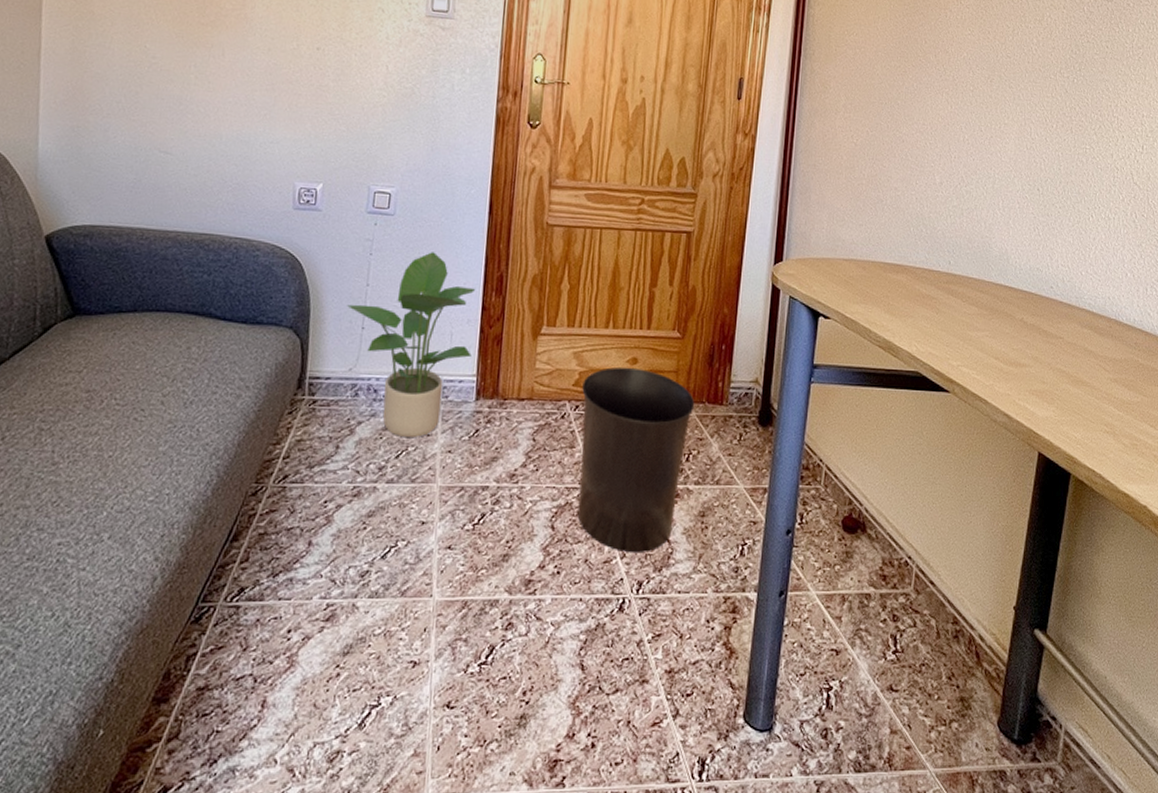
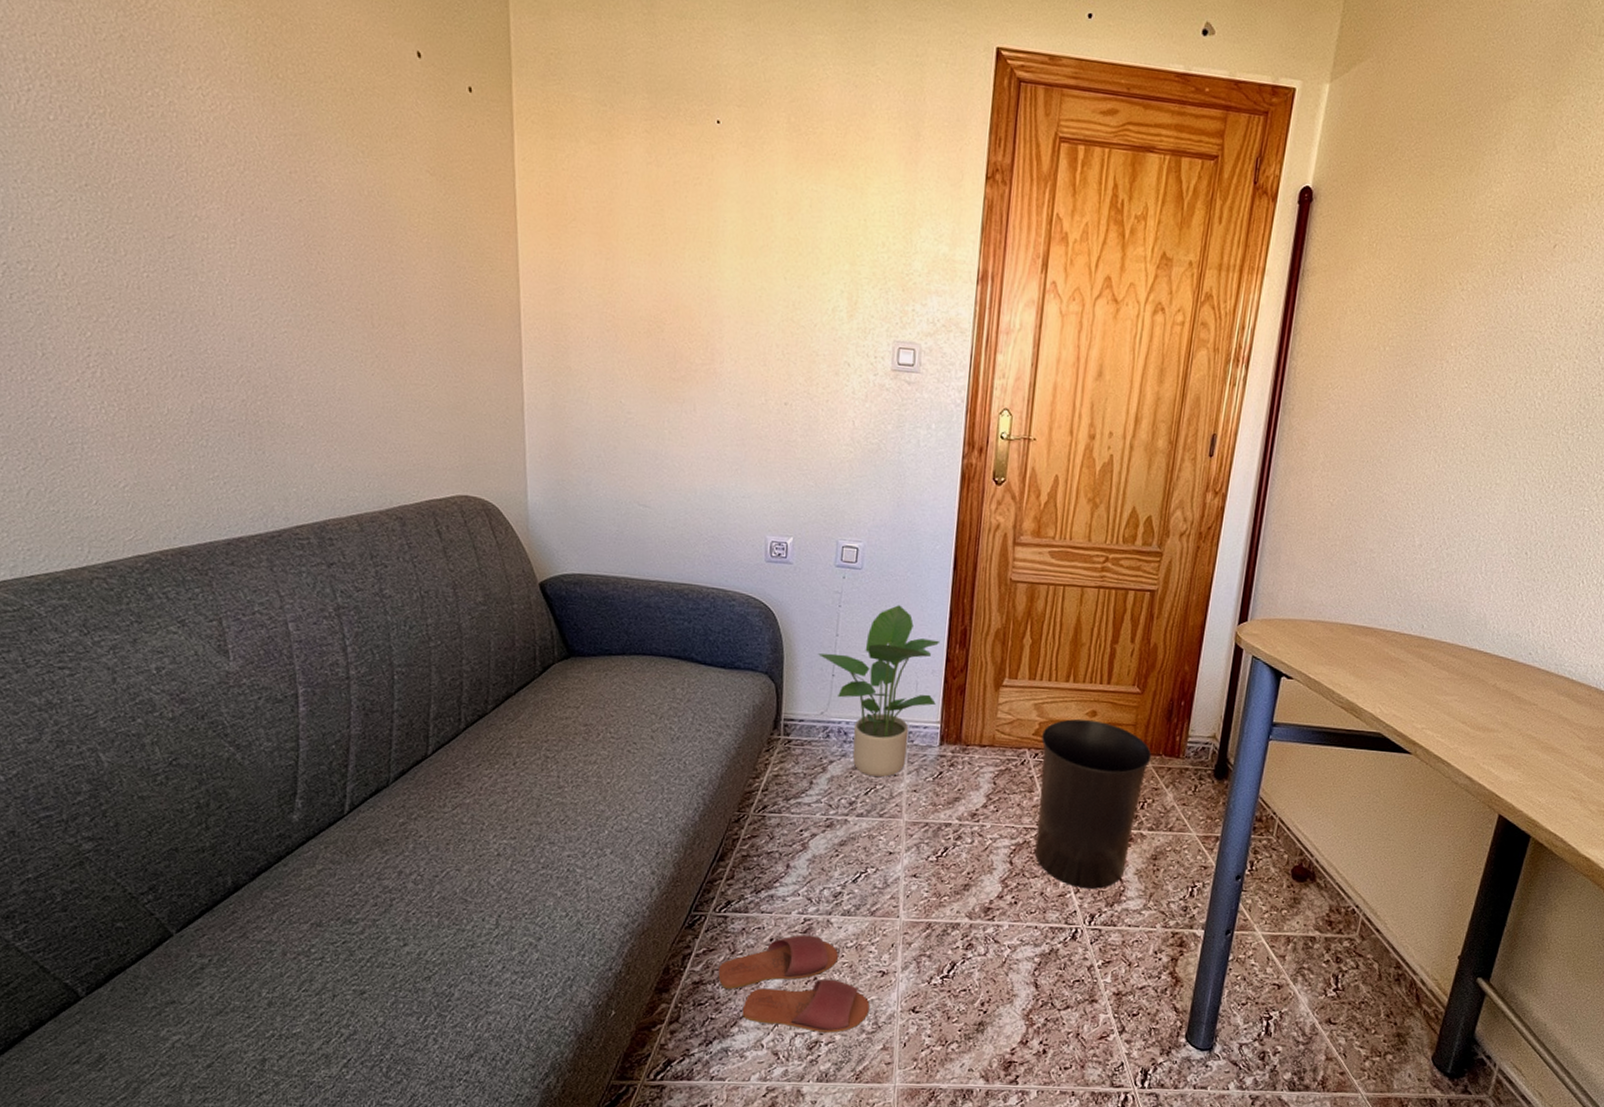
slippers: none [227,623,399,740] -> present [718,935,870,1033]

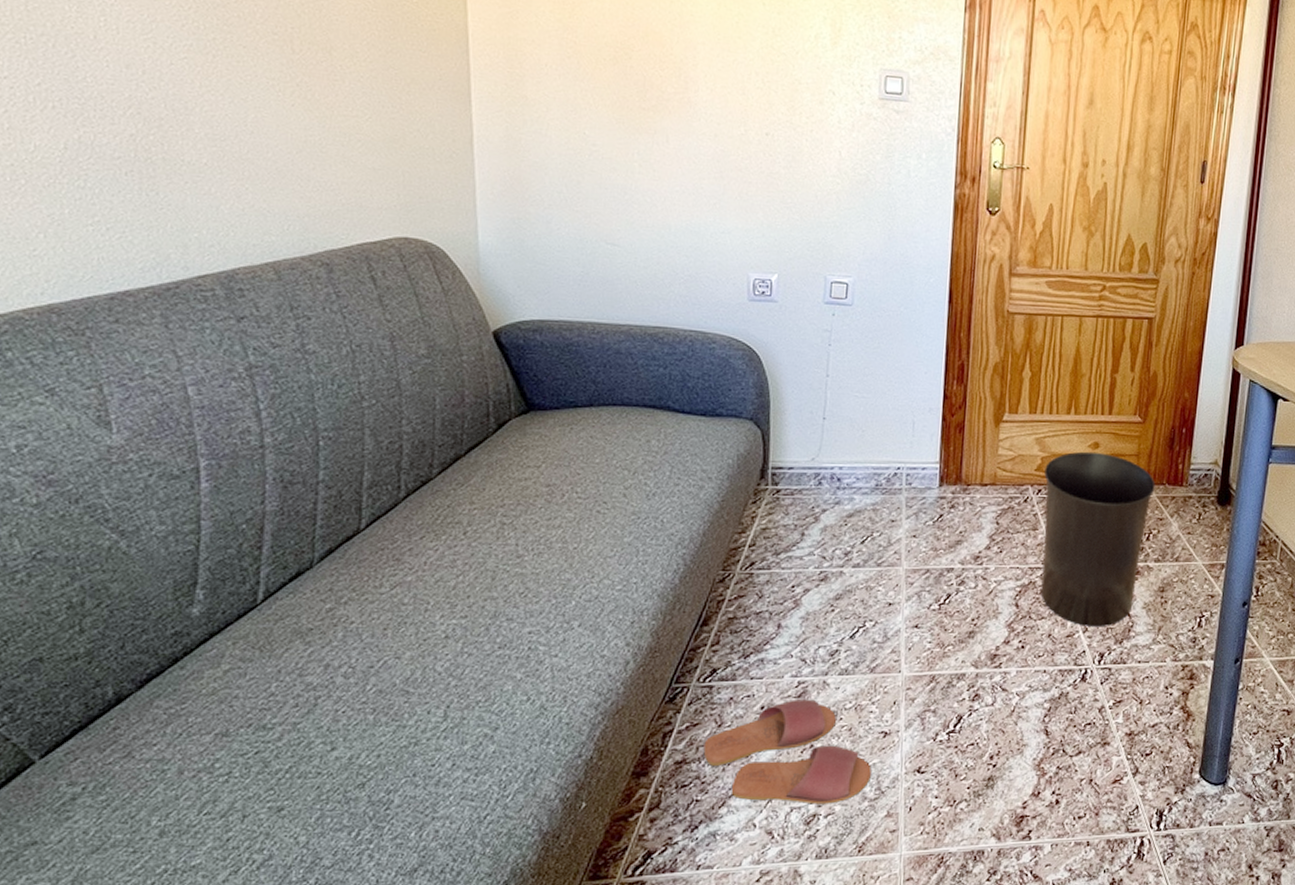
potted plant: present [818,605,941,778] -> none [807,342,937,524]

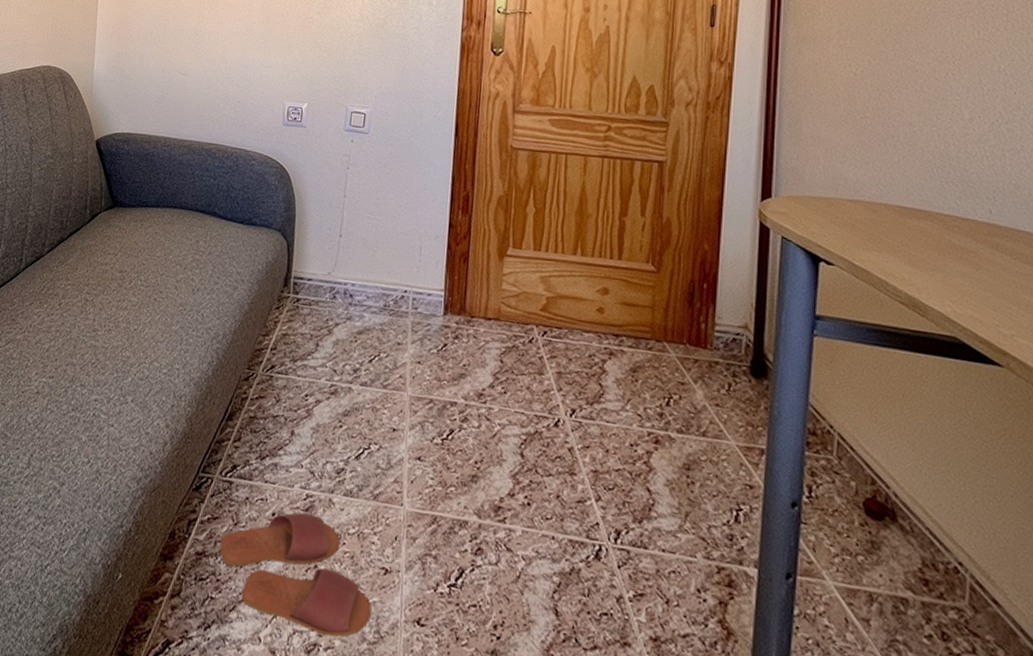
waste bin: present [1041,451,1156,626] -> none [548,295,674,499]

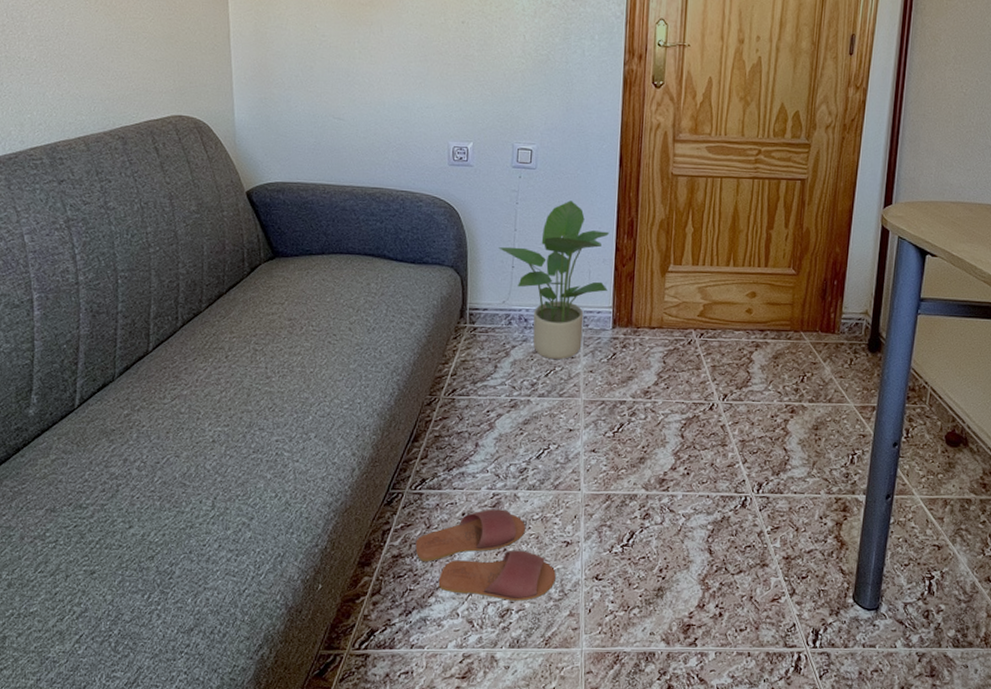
potted plant: none [327,169,443,345] -> present [499,201,610,360]

